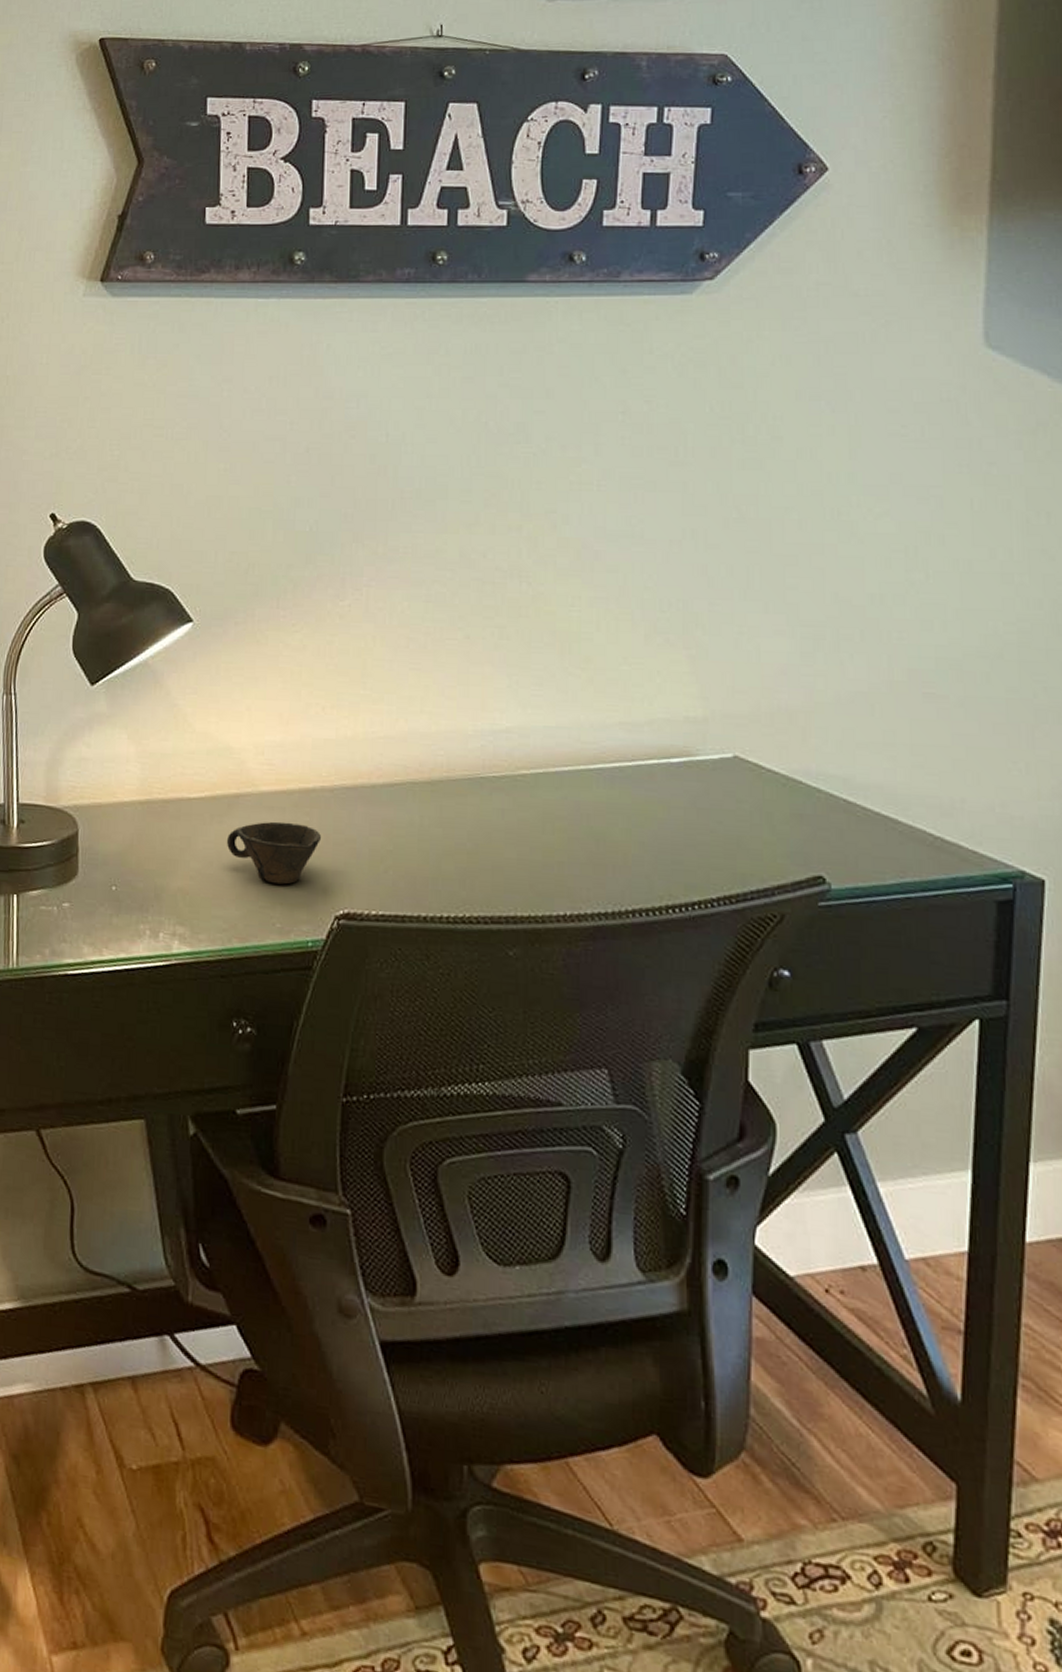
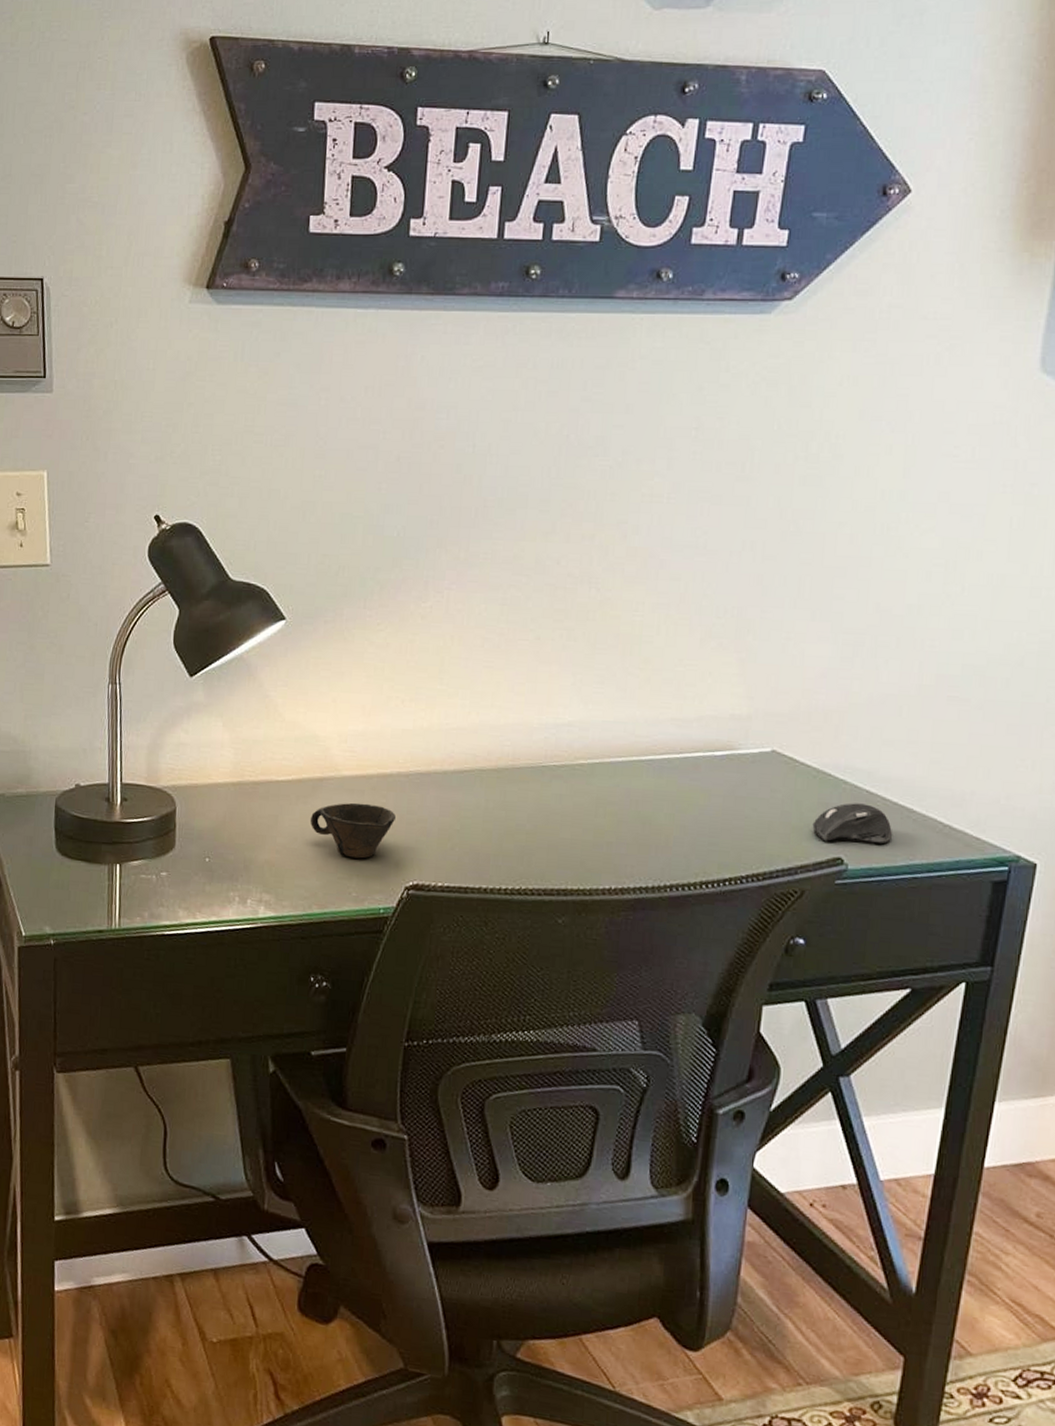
computer mouse: none [786,813,878,861] -> present [812,803,893,845]

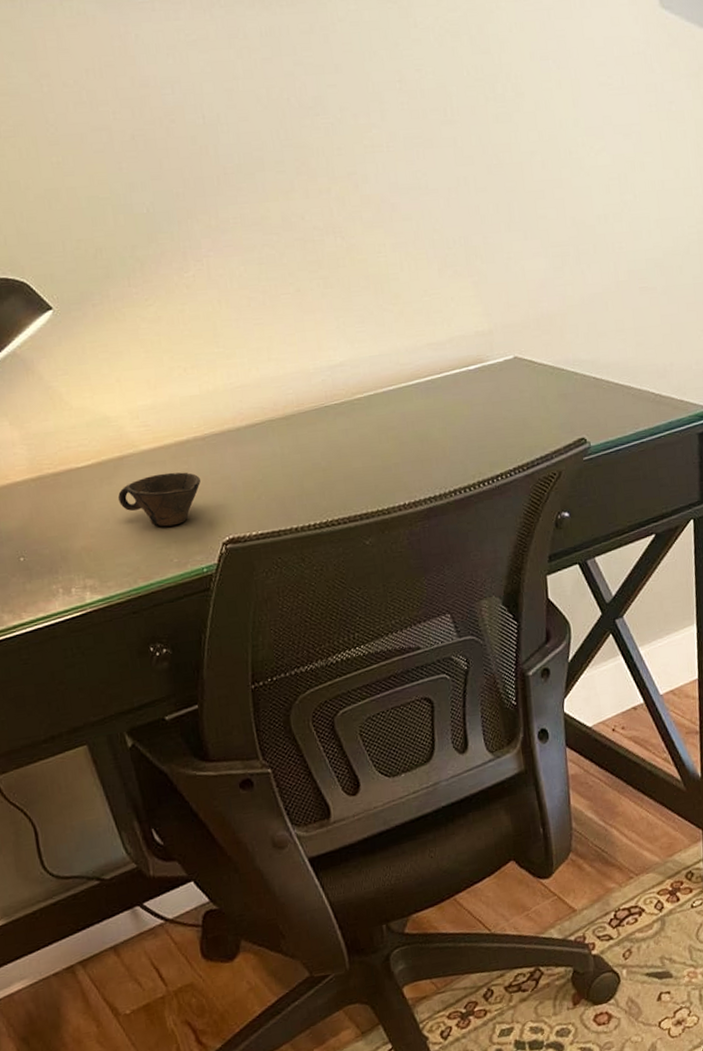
computer mouse: present [812,803,893,845] -> none [557,388,620,427]

